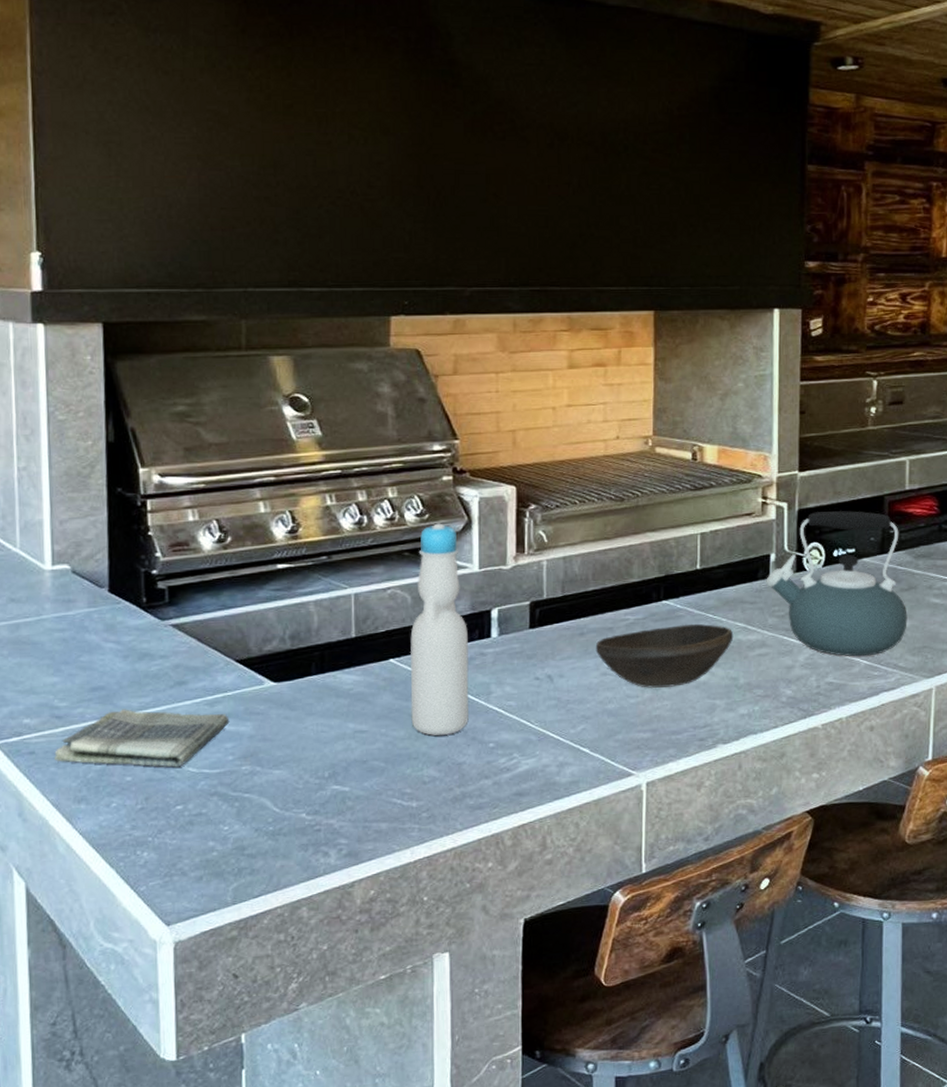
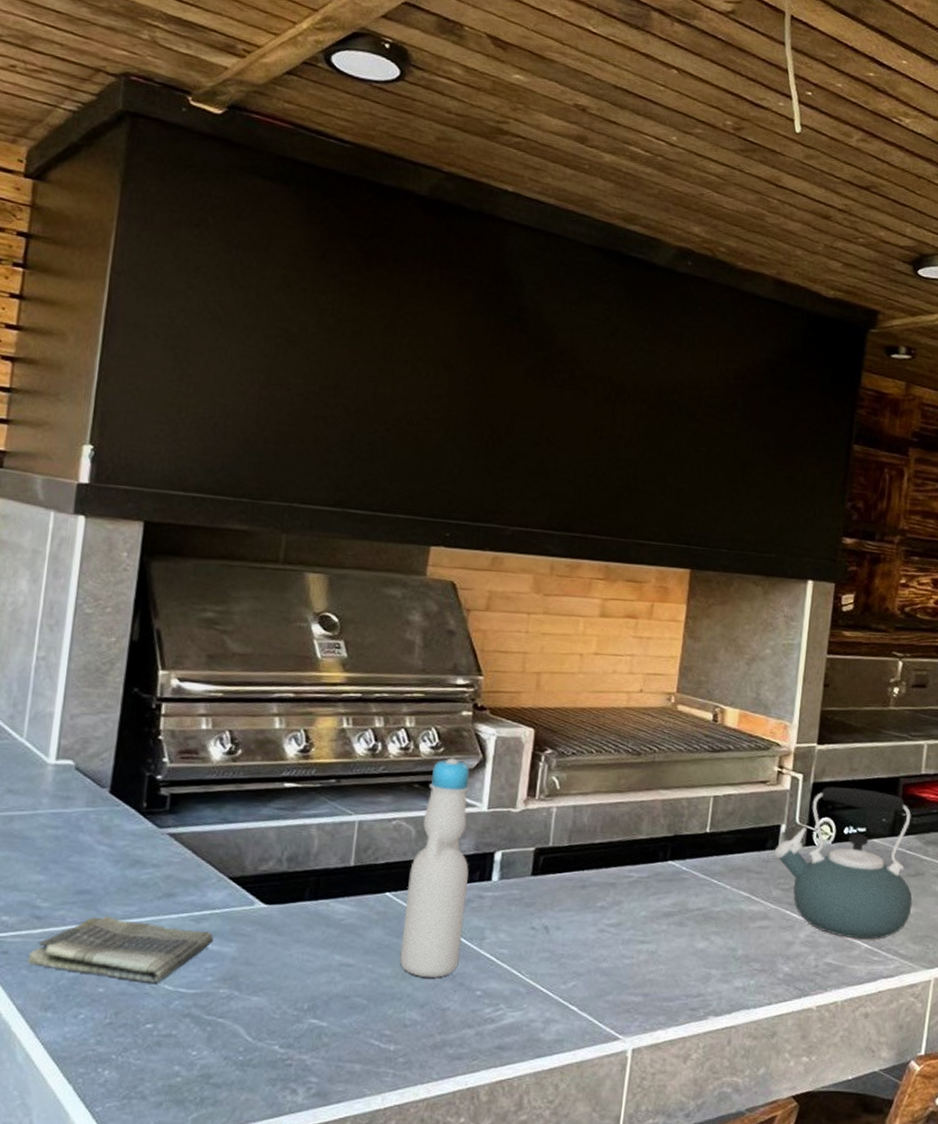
bowl: present [595,624,734,688] -> none [595,887,736,951]

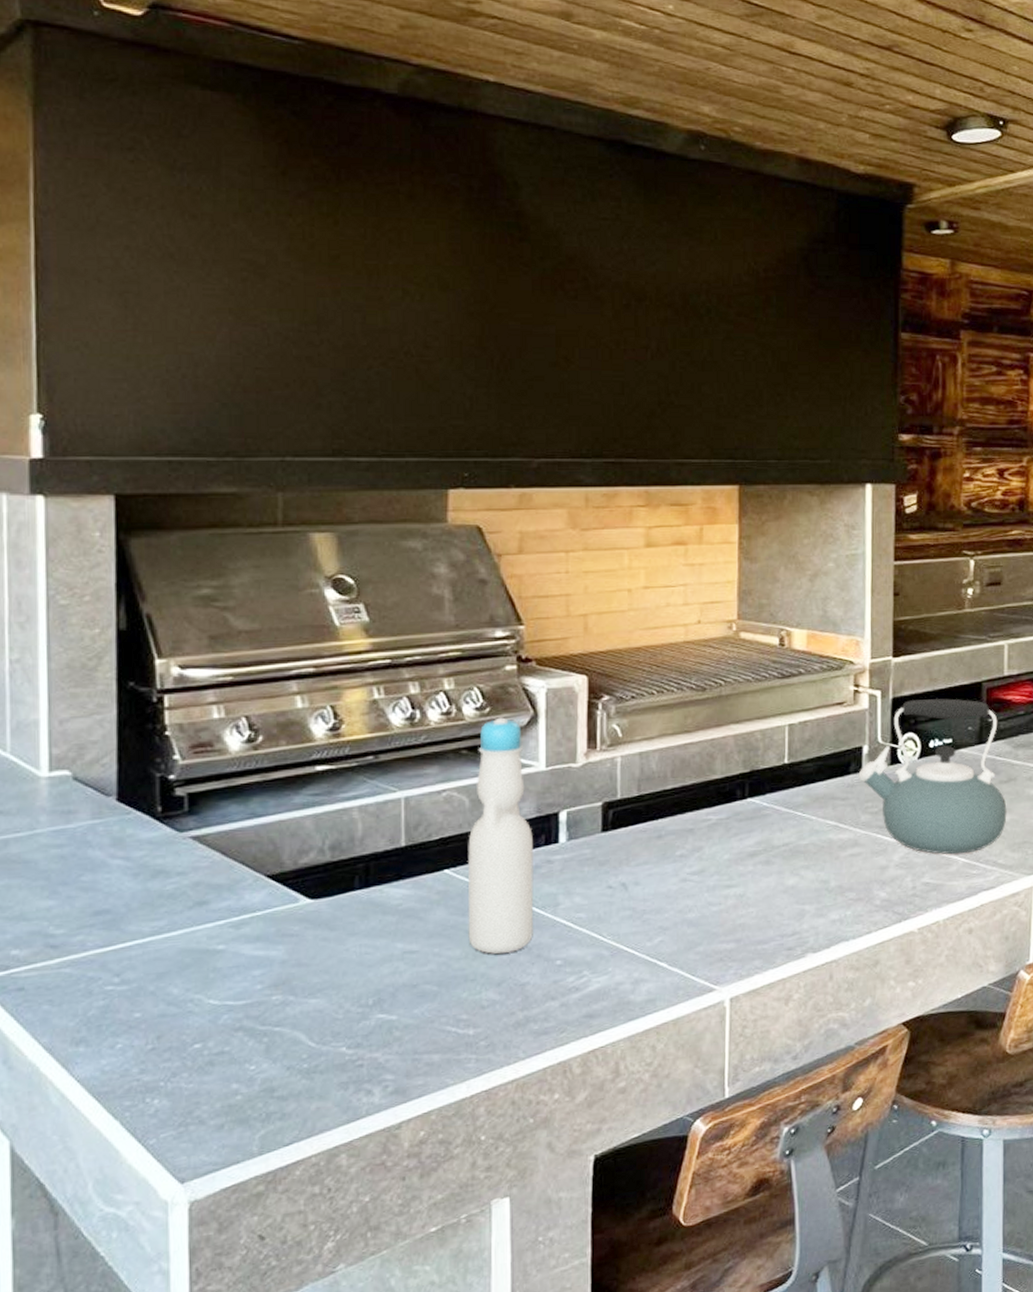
dish towel: present [27,916,214,983] -> none [48,934,258,1001]

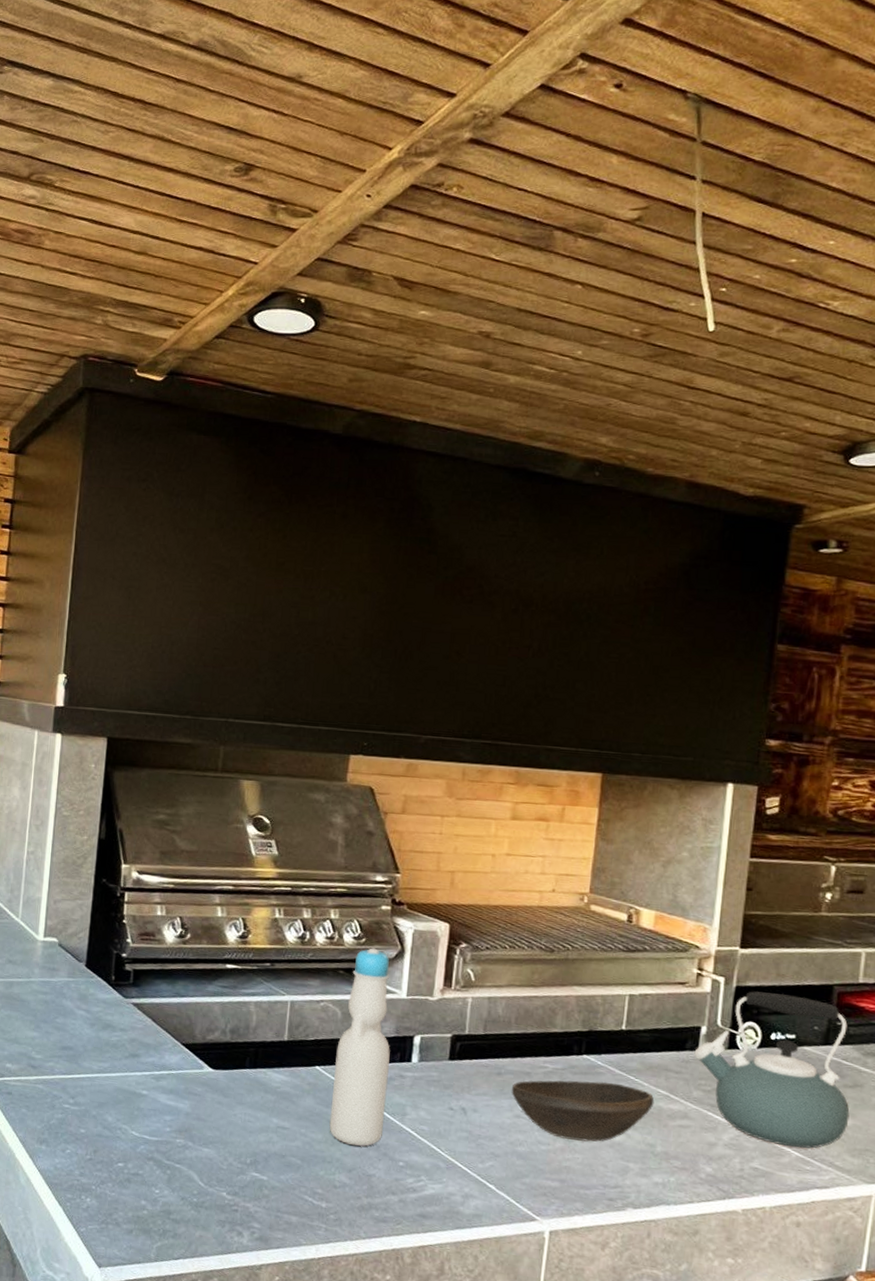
bowl: none [674,823,824,894] -> present [511,1080,655,1142]

